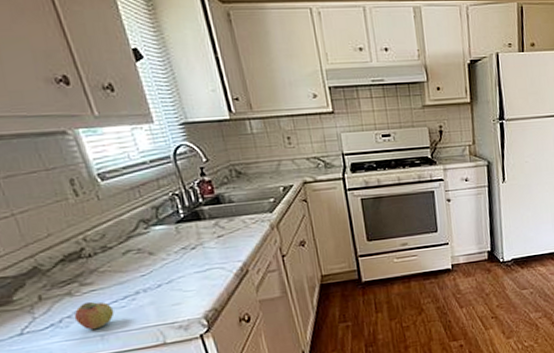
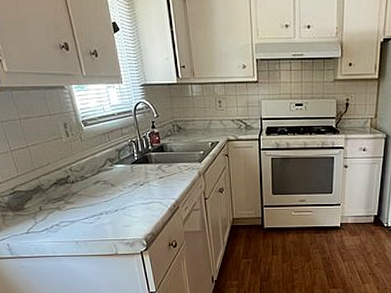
apple: present [74,301,115,330] -> none [60,215,86,237]

